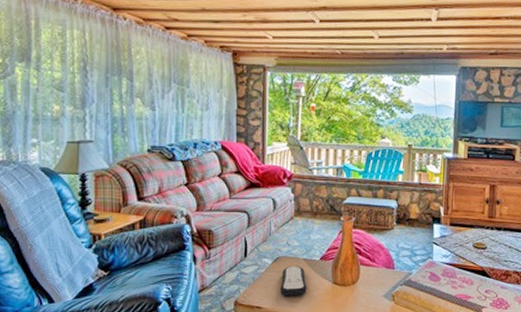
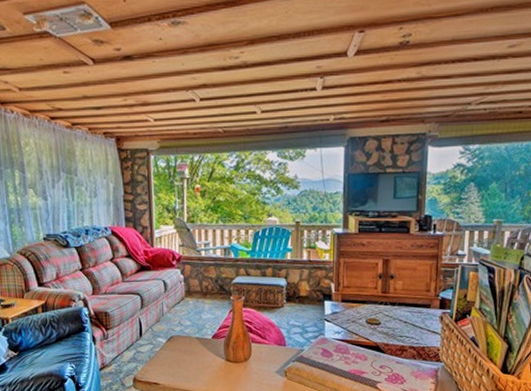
remote control: present [280,266,307,296] -> none [175,344,201,373]

